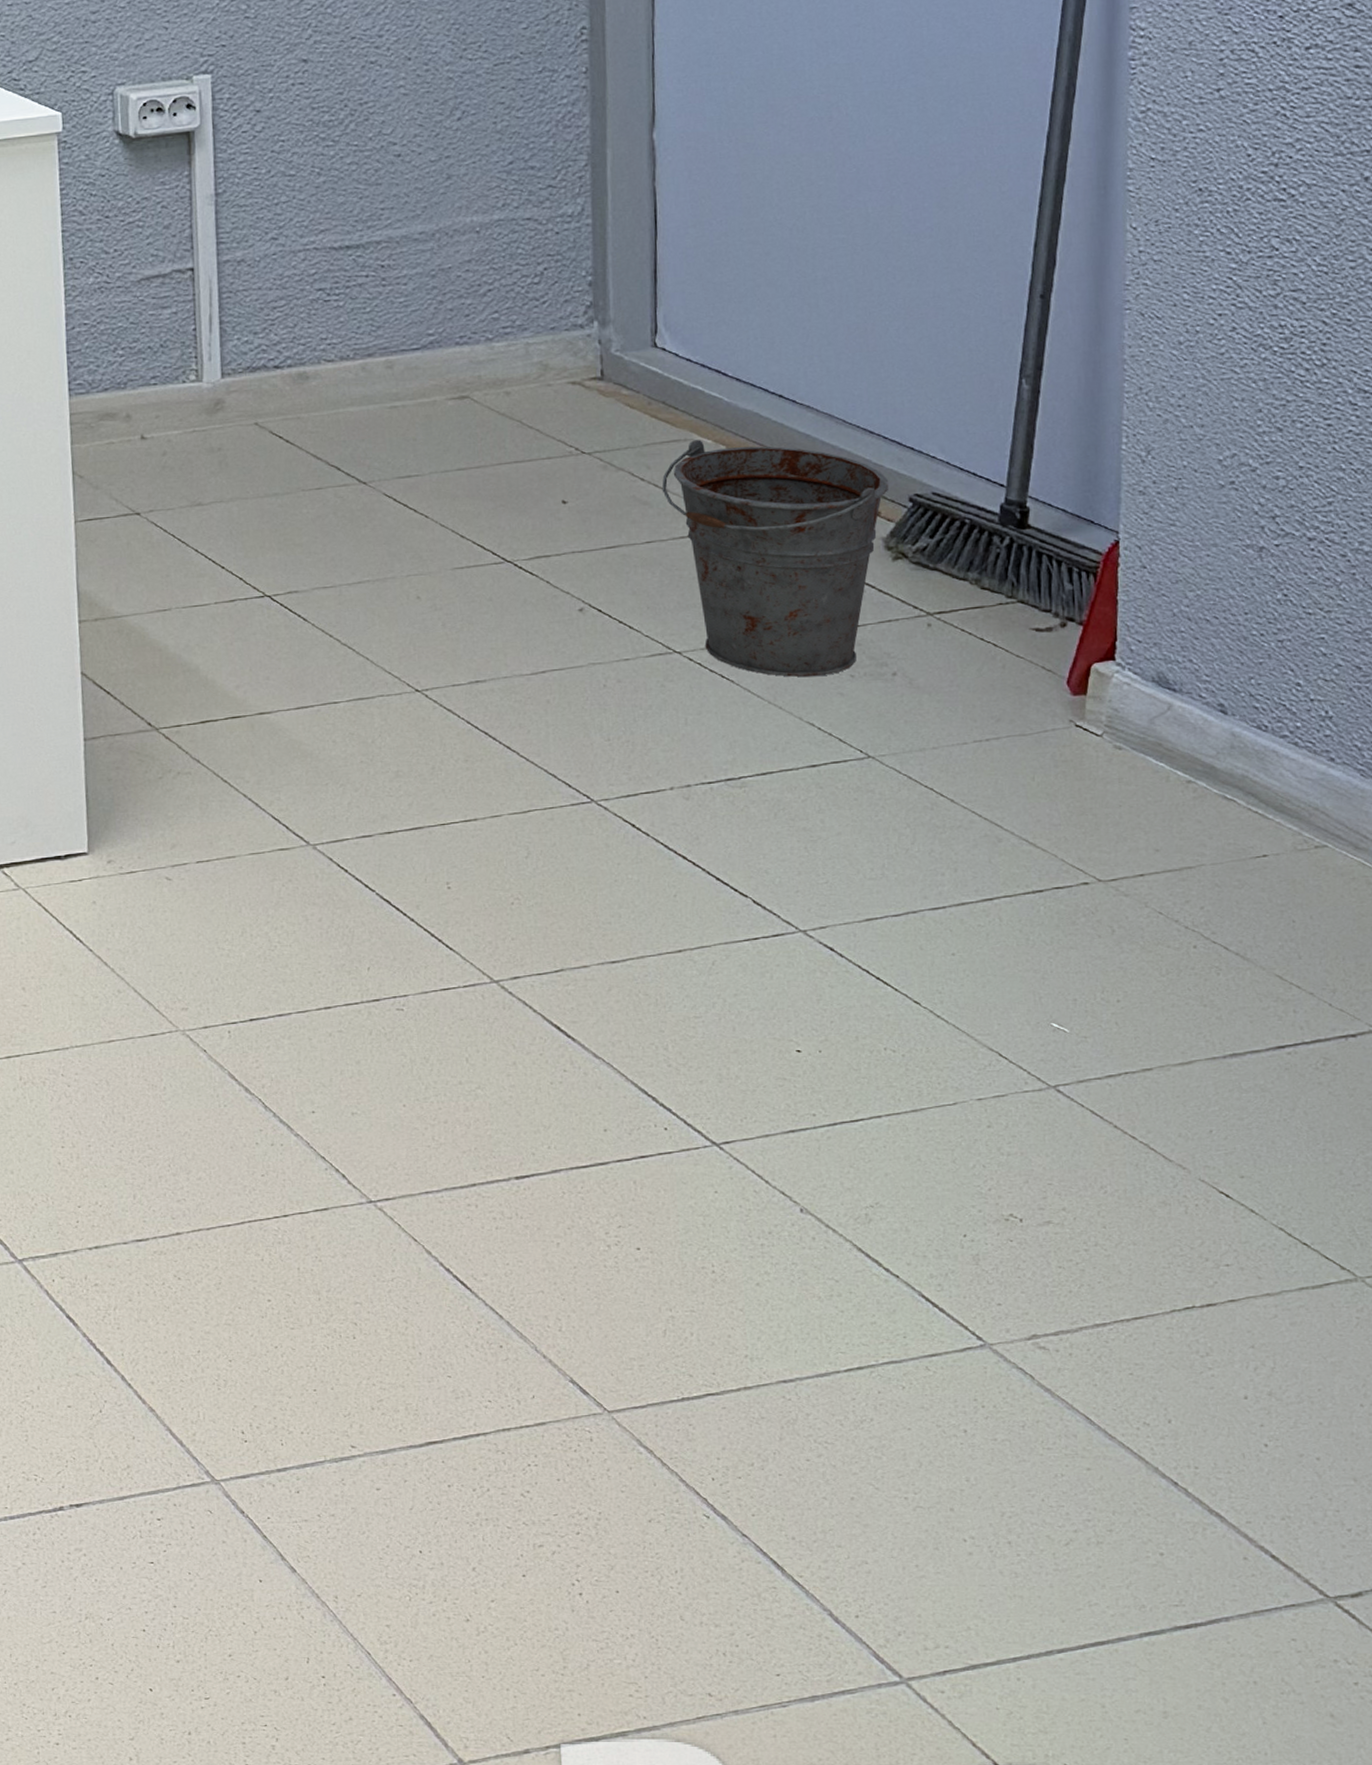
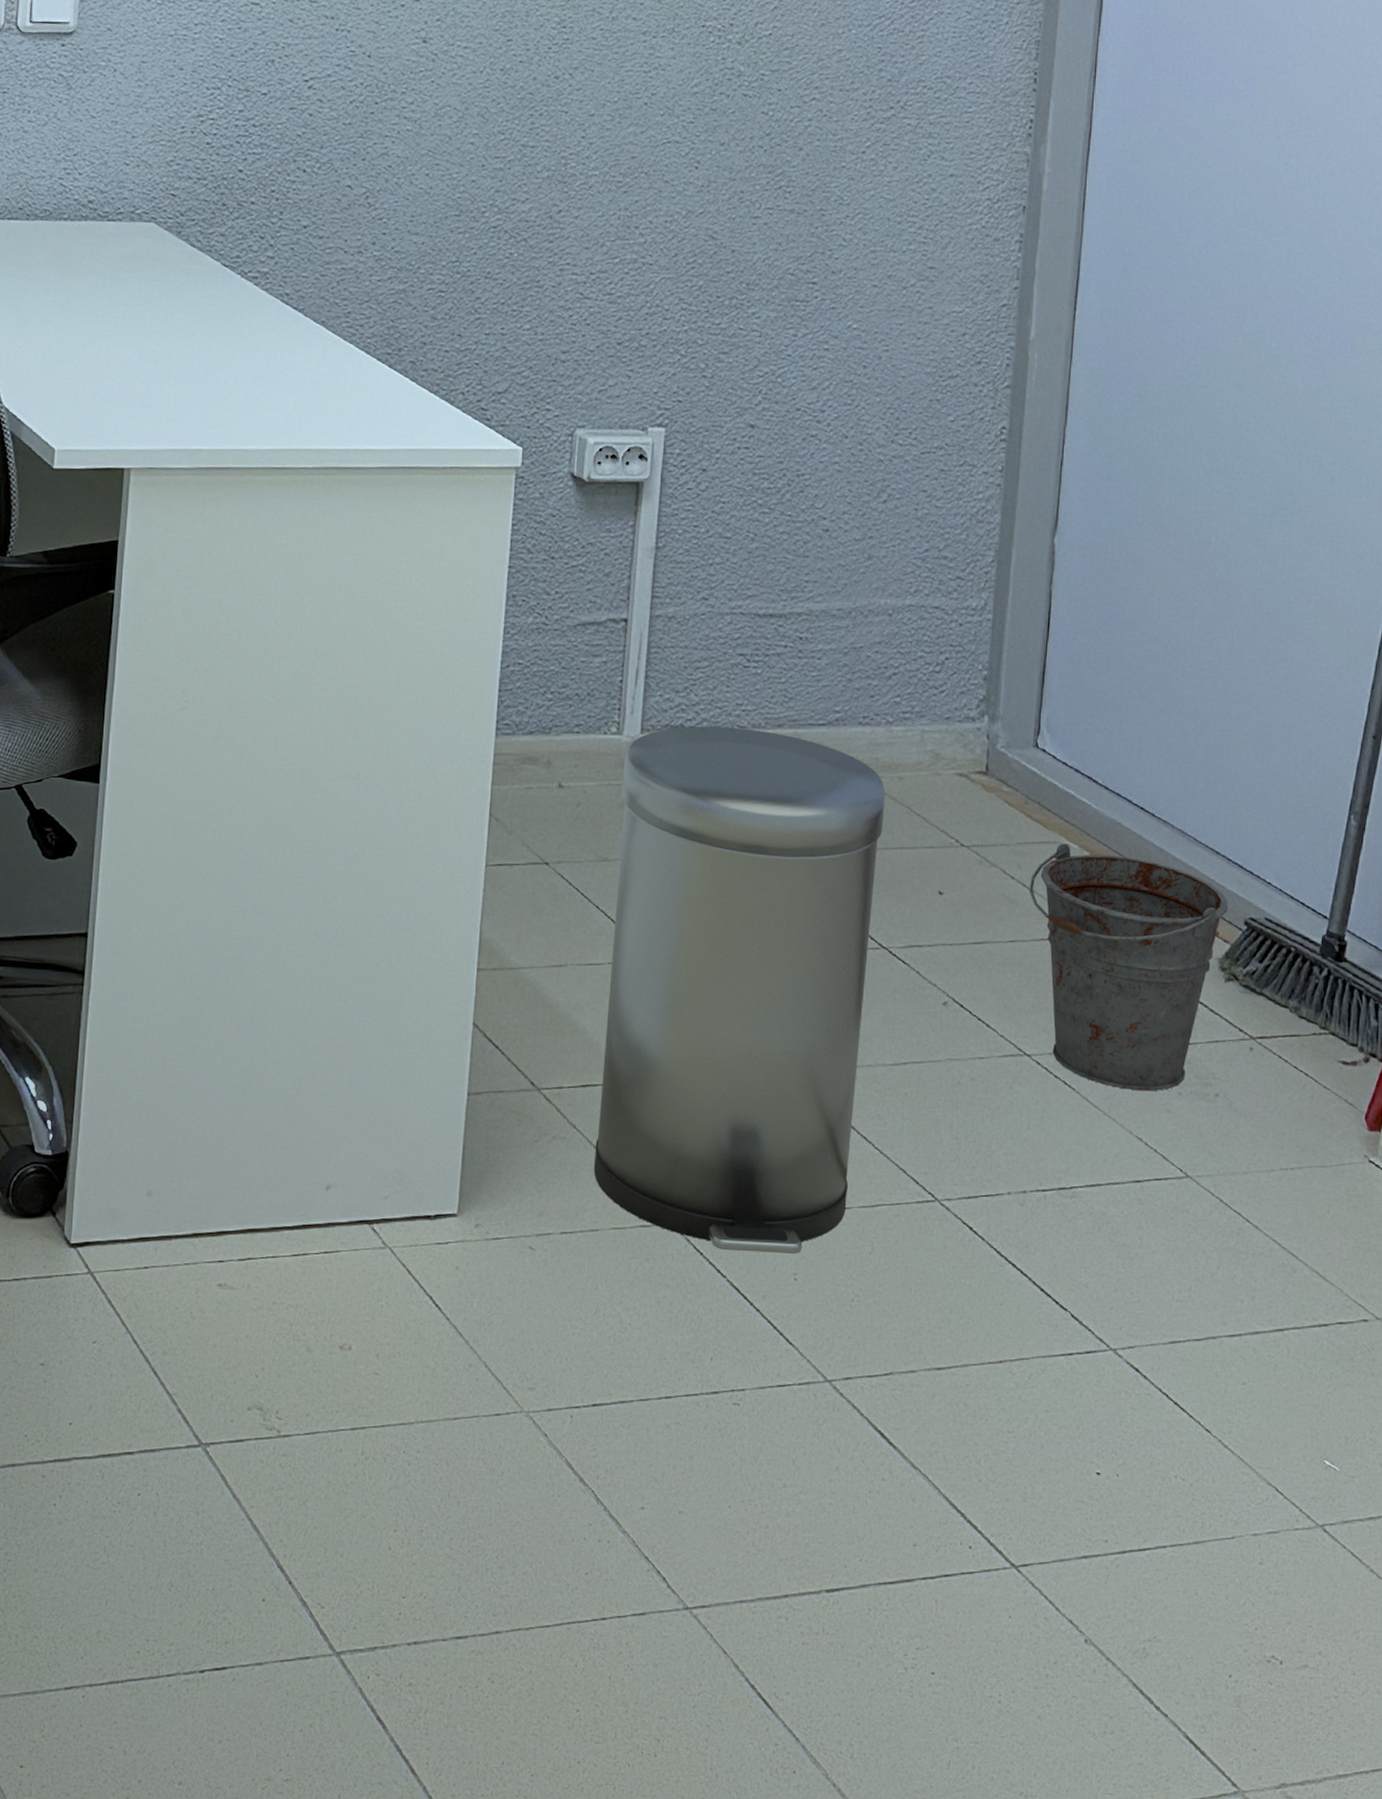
pedal bin: none [207,361,496,866] -> present [594,726,886,1254]

